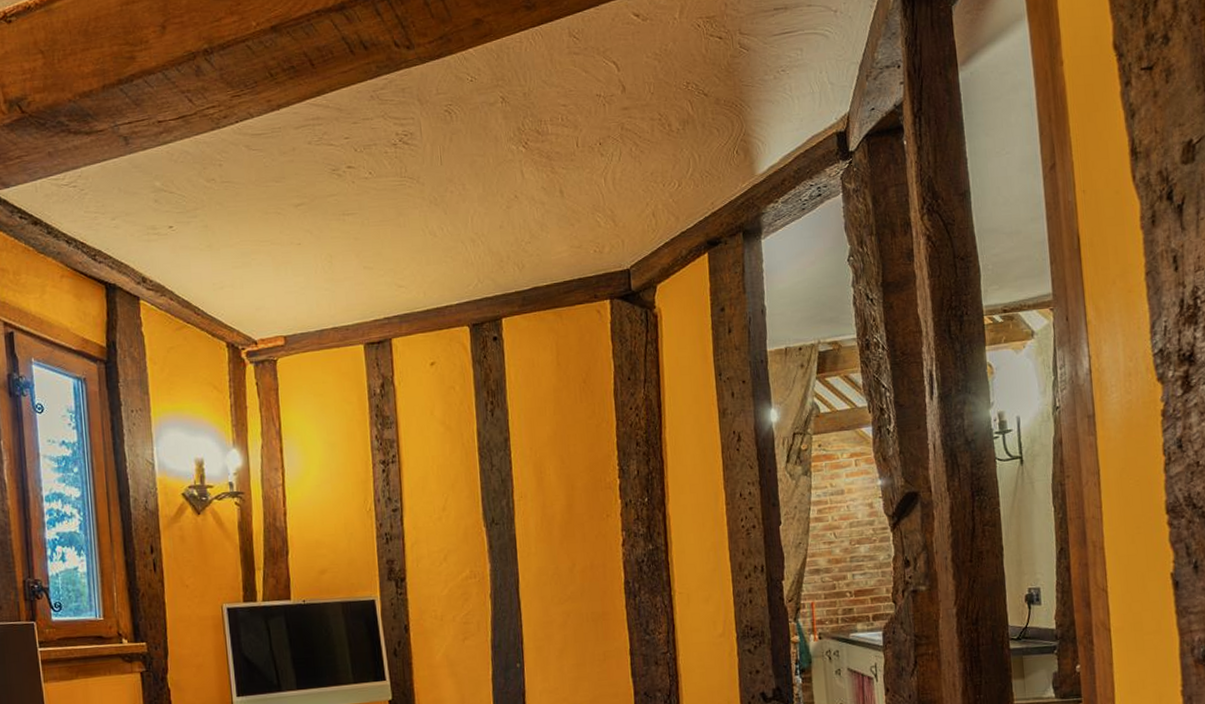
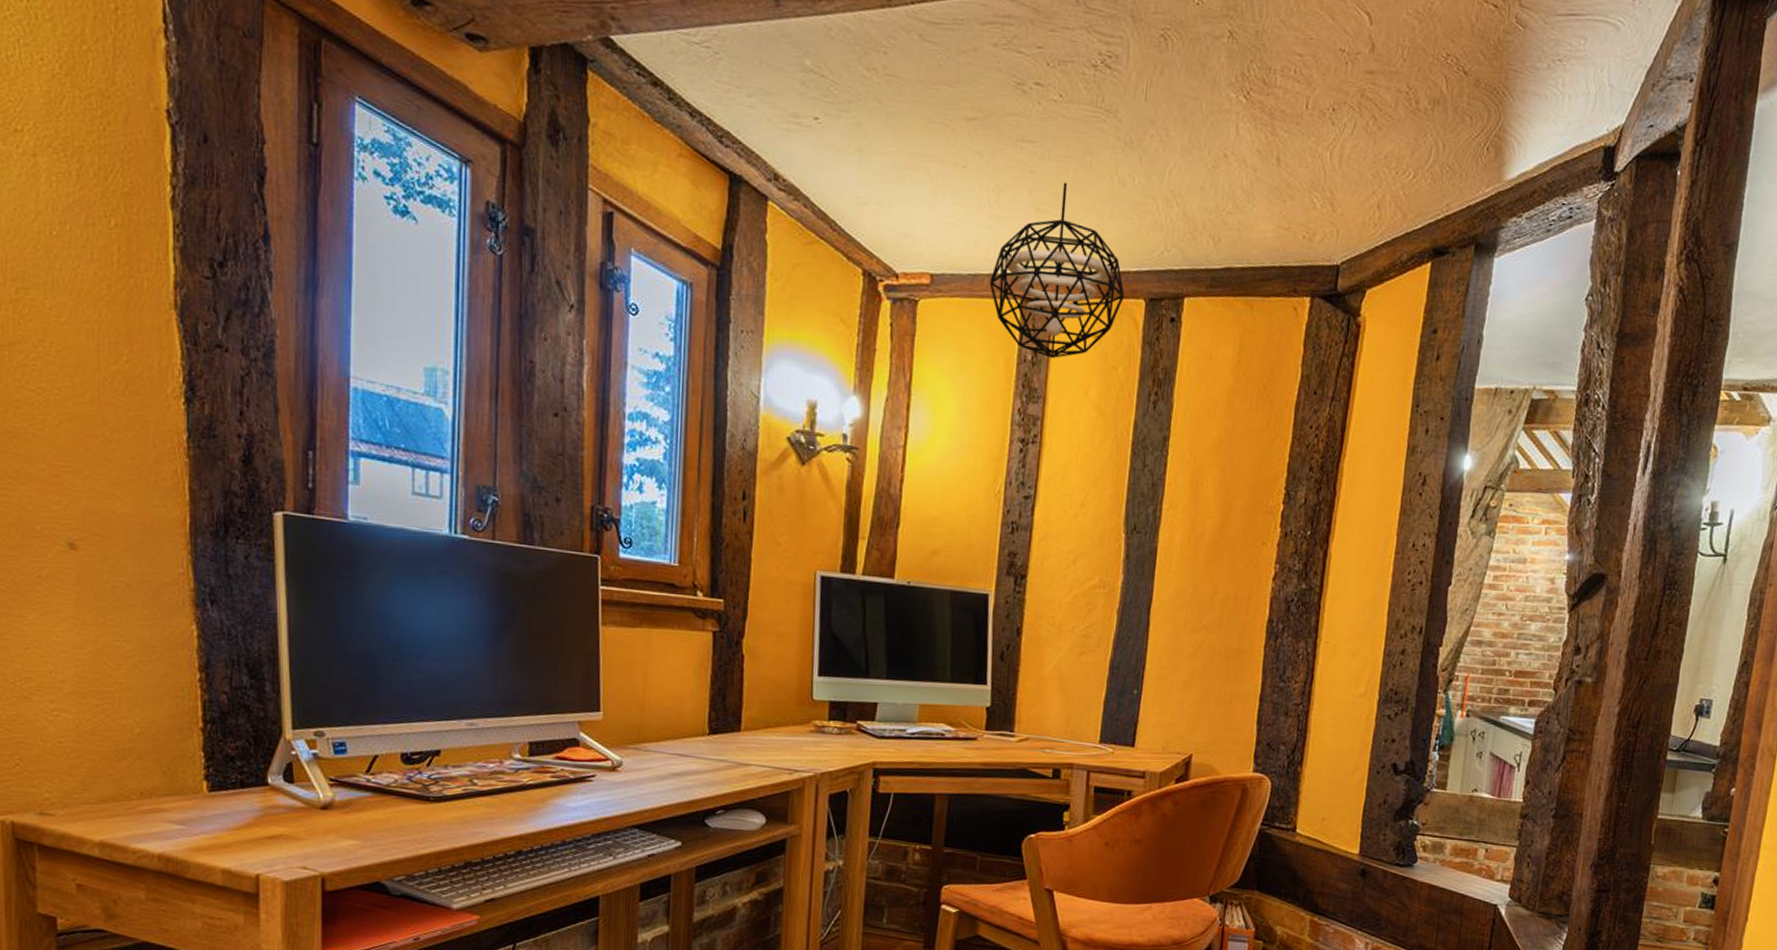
pendant light: none [334,241,451,388] -> present [989,182,1125,358]

